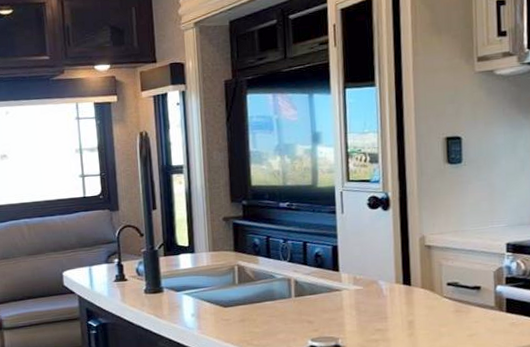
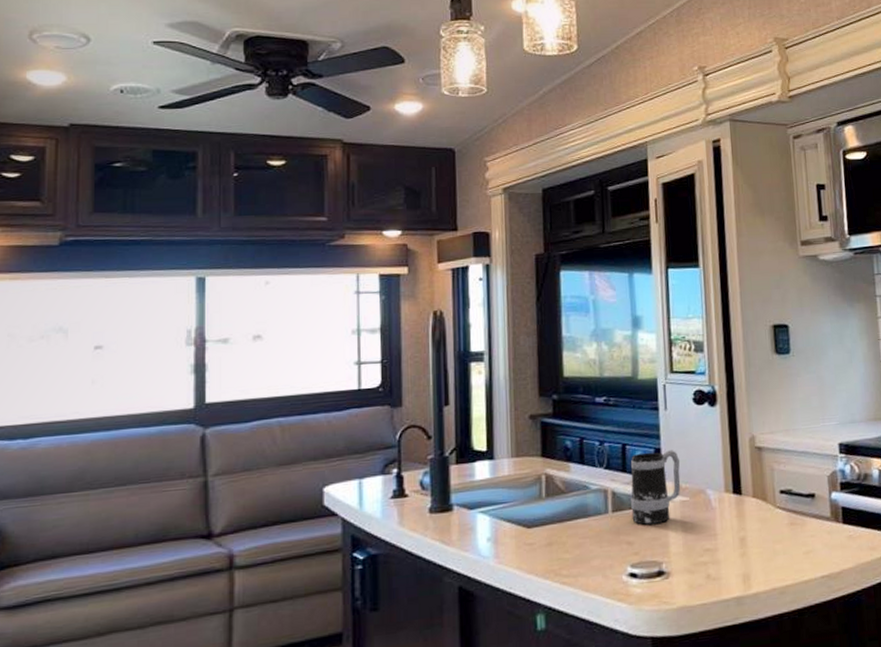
mug: none [310,247,356,308] -> present [630,450,681,525]

